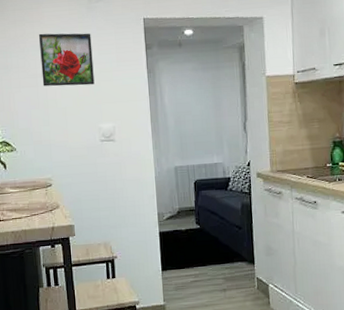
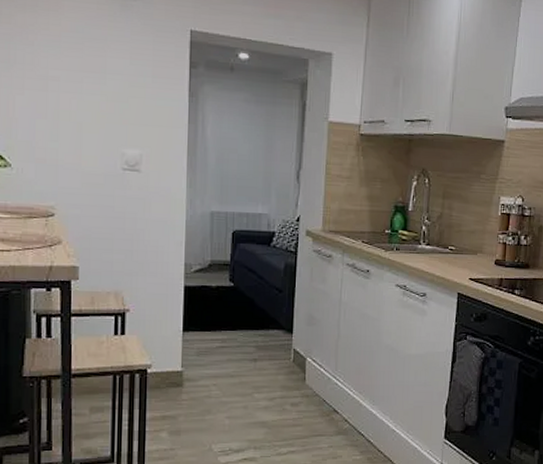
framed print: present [39,33,95,86] -> none [54,26,123,100]

